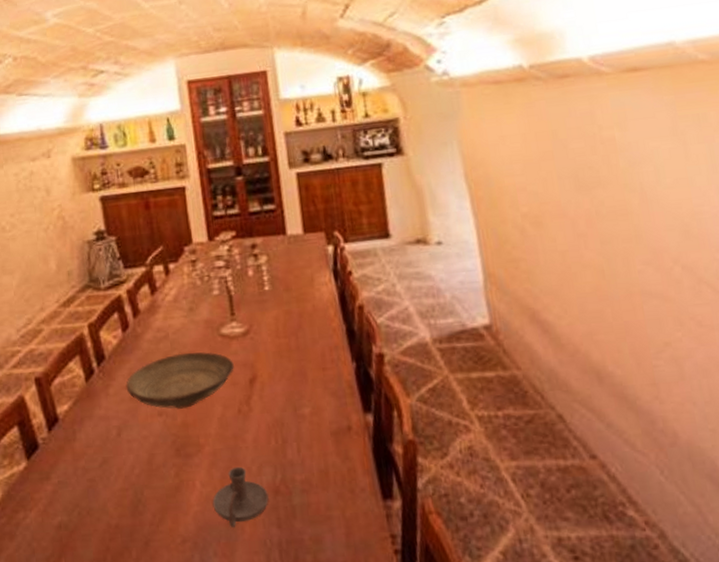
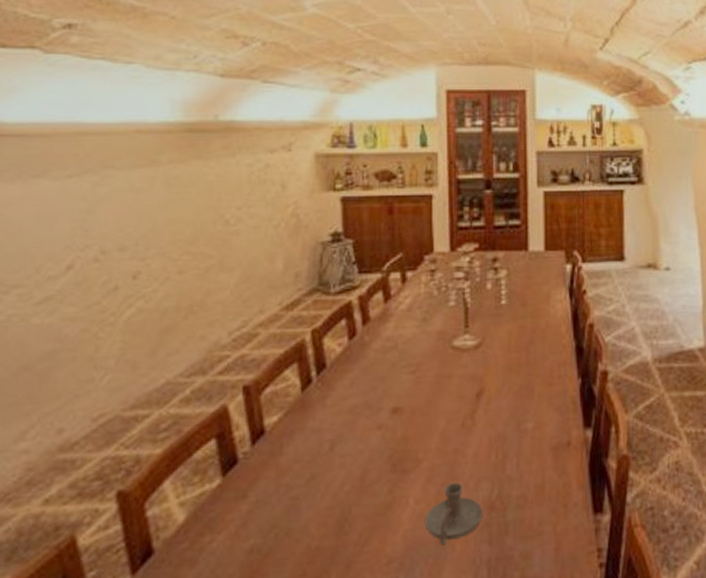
decorative bowl: present [126,352,234,409] -> none [345,363,462,422]

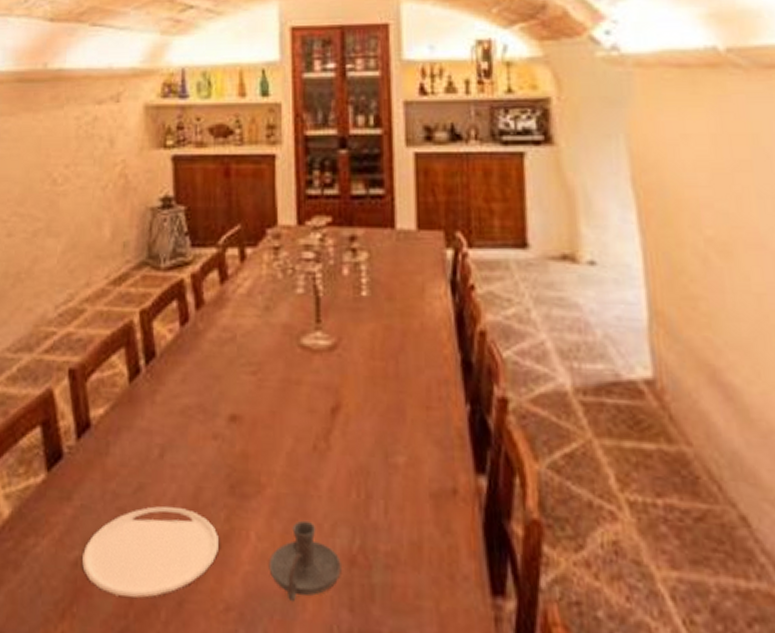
plate: none [258,488,382,570] -> present [82,505,219,598]

